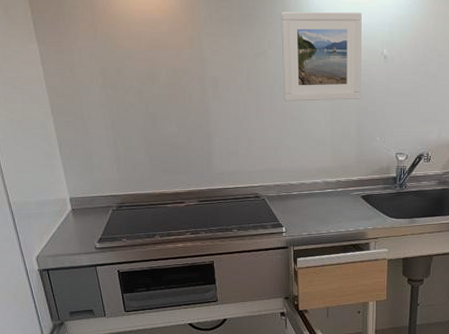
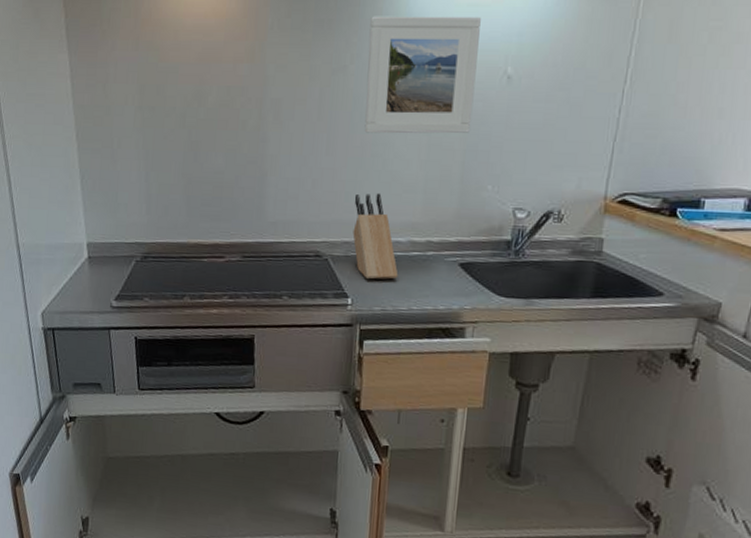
knife block: none [281,146,318,212] -> present [352,193,399,280]

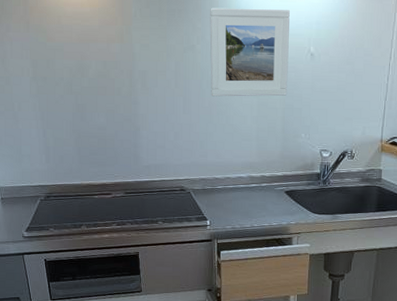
knife block: present [352,193,399,280] -> none [207,141,243,206]

